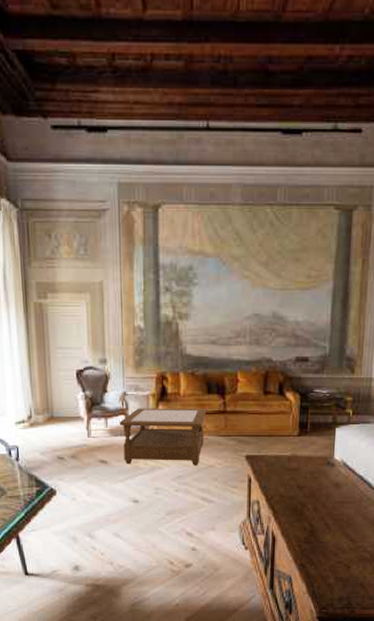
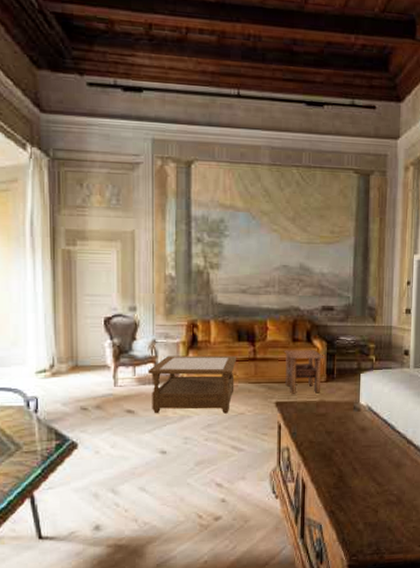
side table: none [254,403,299,448] -> present [283,350,326,394]

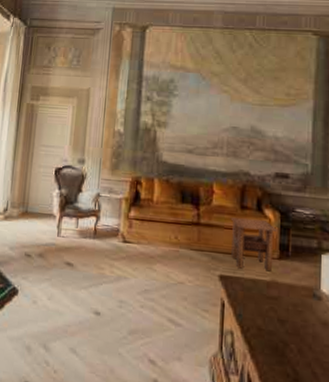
coffee table: present [148,355,237,414] -> none [89,211,180,281]

